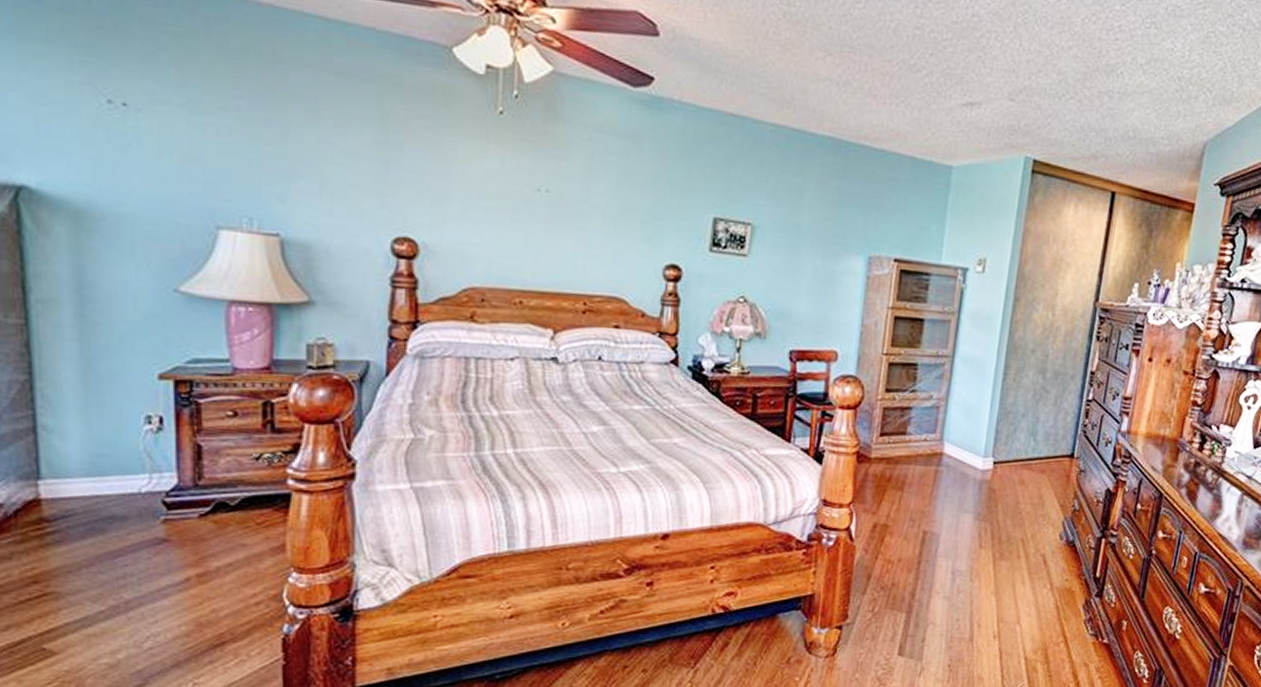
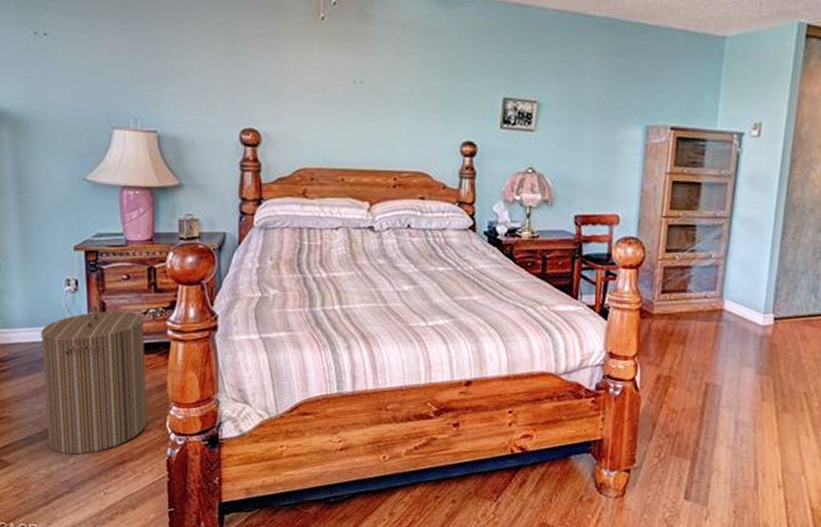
laundry hamper: none [107,449,257,637] -> present [41,305,147,455]

